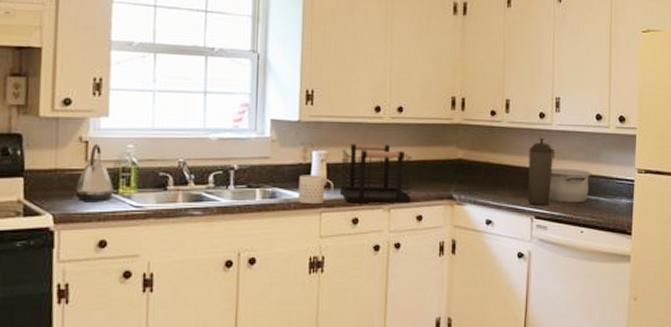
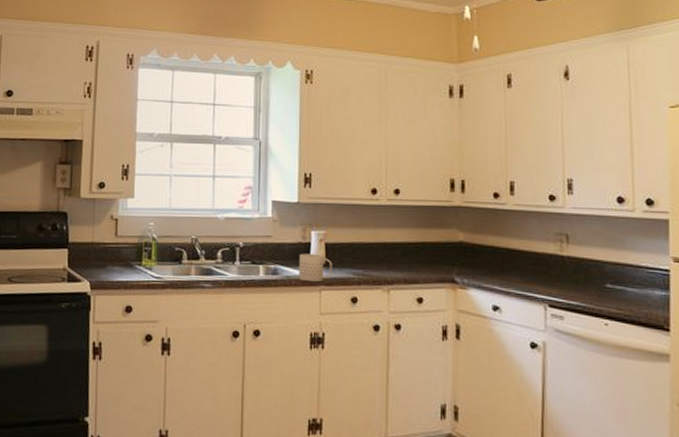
kettle: present [75,143,114,203] -> none [107,221,138,273]
dish rack: present [339,144,413,204] -> none [338,225,411,286]
canister: present [528,137,554,206] -> none [538,221,568,294]
cooking pot: present [549,168,591,203] -> none [564,254,615,293]

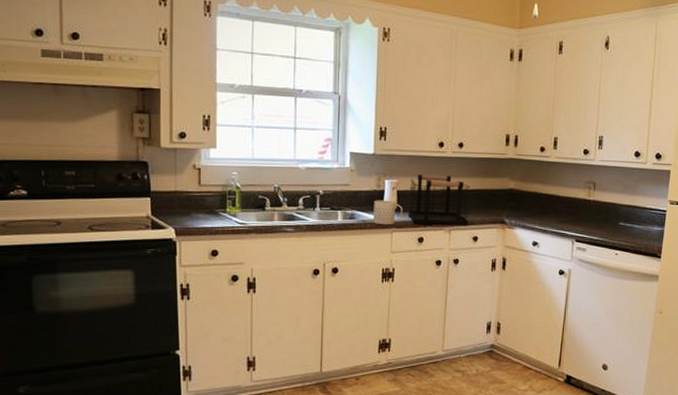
dish rack: none [338,225,411,286] -> present [408,174,471,227]

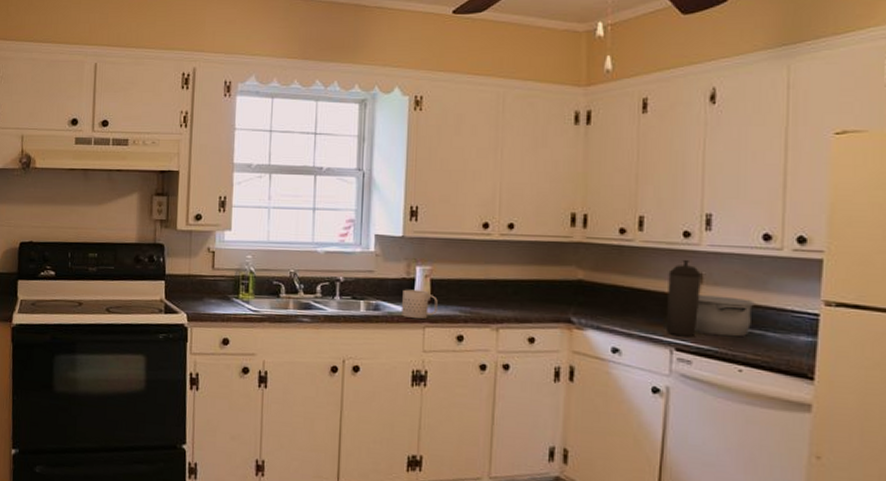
dish rack: present [408,174,471,227] -> none [444,260,524,325]
canister: none [570,171,595,231] -> present [667,259,703,337]
cooking pot: none [588,199,628,230] -> present [694,295,755,338]

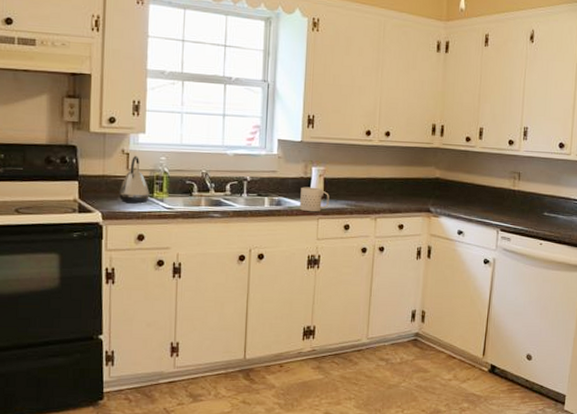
kettle: none [204,253,235,305] -> present [119,155,150,204]
canister: present [667,259,703,337] -> none [495,161,520,221]
cooking pot: present [694,295,755,338] -> none [513,188,552,220]

